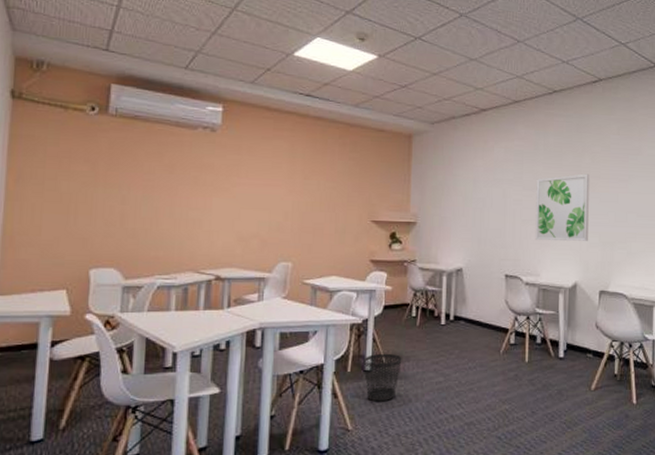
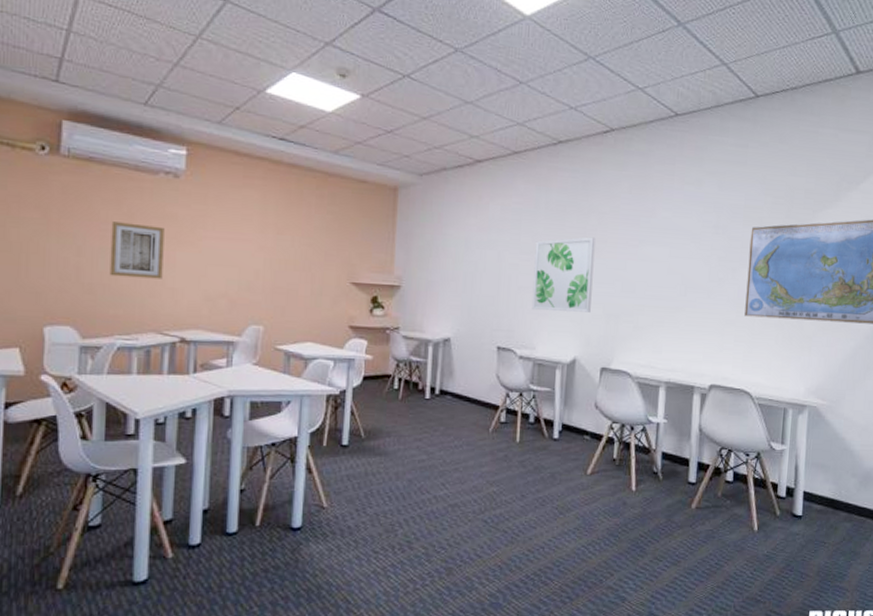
wall art: none [151,172,202,223] -> present [109,221,165,279]
wastebasket: present [363,354,402,402] -> none [340,428,382,479]

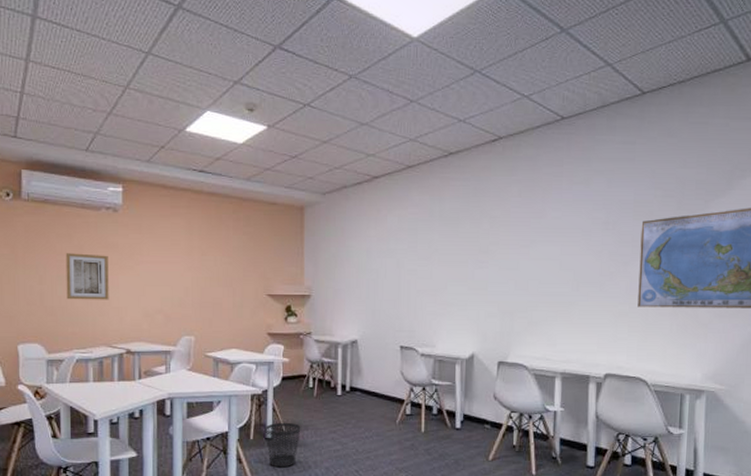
wastebasket: none [340,428,382,479] -> present [264,423,301,468]
wall art: present [531,237,595,312] -> none [430,240,488,311]

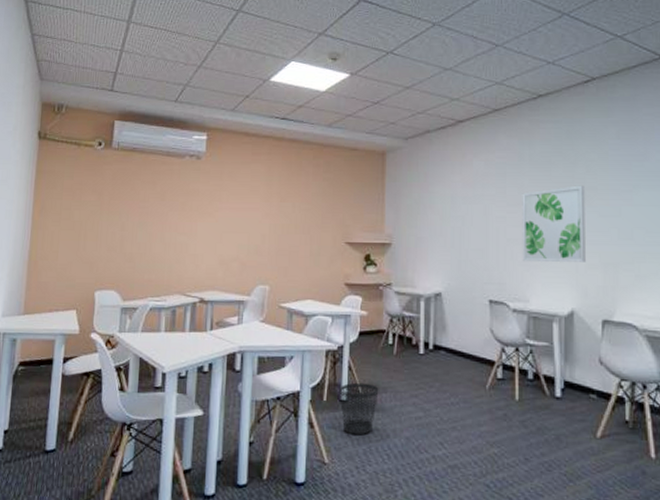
wall art: present [65,253,109,300] -> none [145,200,189,247]
wall art: none [430,240,488,311] -> present [522,185,586,262]

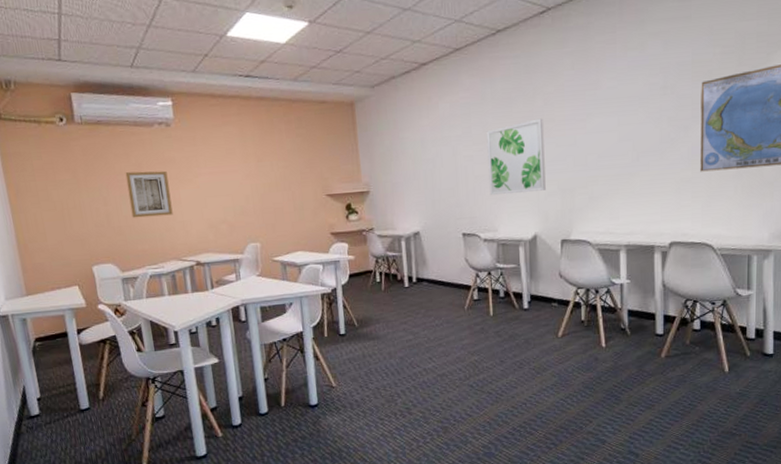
wall art: none [145,200,189,247] -> present [125,171,173,218]
wastebasket: present [339,383,379,435] -> none [337,318,373,361]

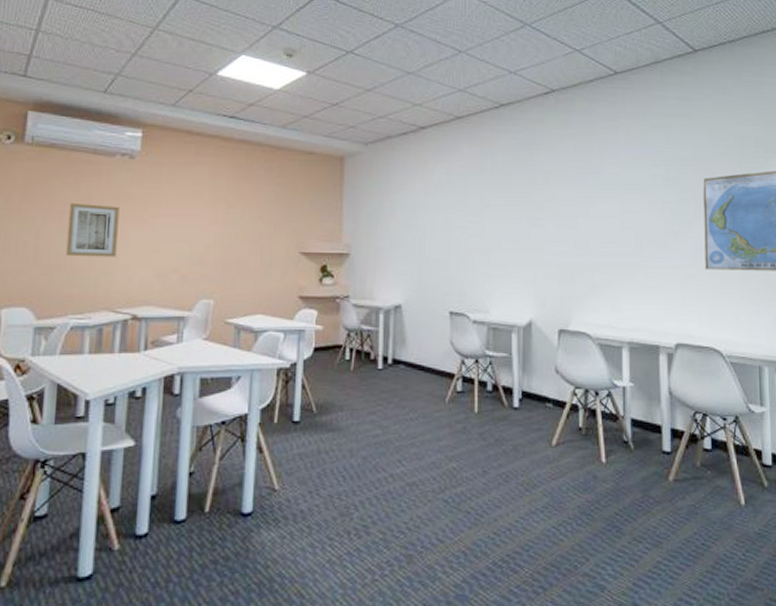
wall art: present [486,118,546,195] -> none [483,196,544,272]

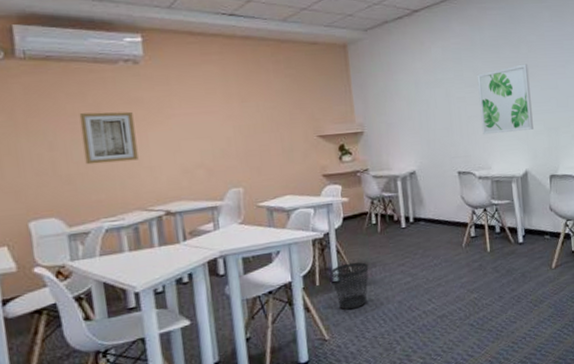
wastebasket: none [291,403,335,458] -> present [330,262,369,310]
wall art: none [483,196,544,272] -> present [477,64,534,134]

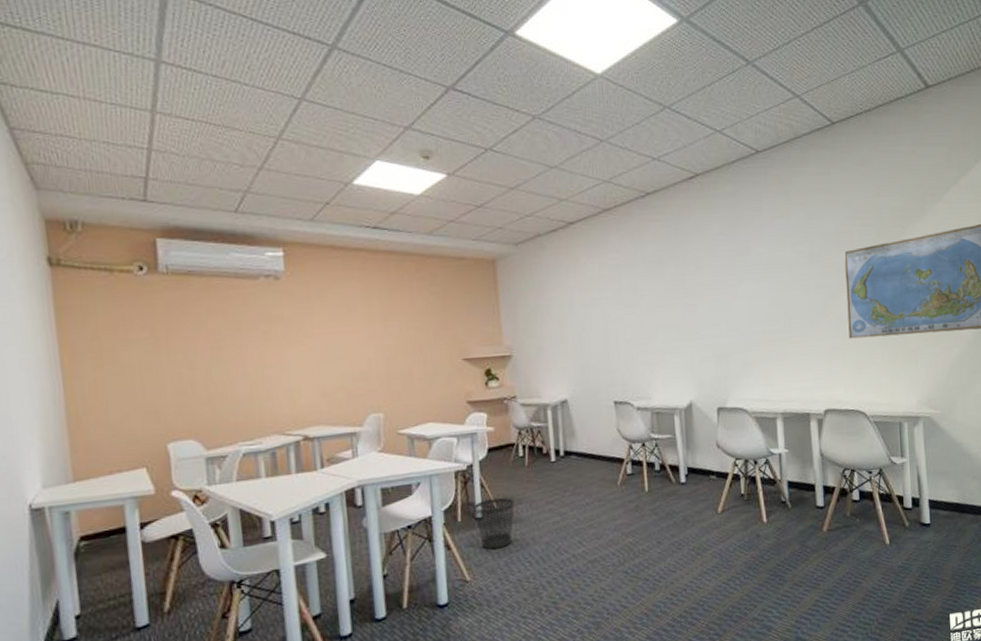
wall art: present [79,111,139,165] -> none [219,330,278,385]
wall art: present [477,64,534,134] -> none [637,282,700,360]

